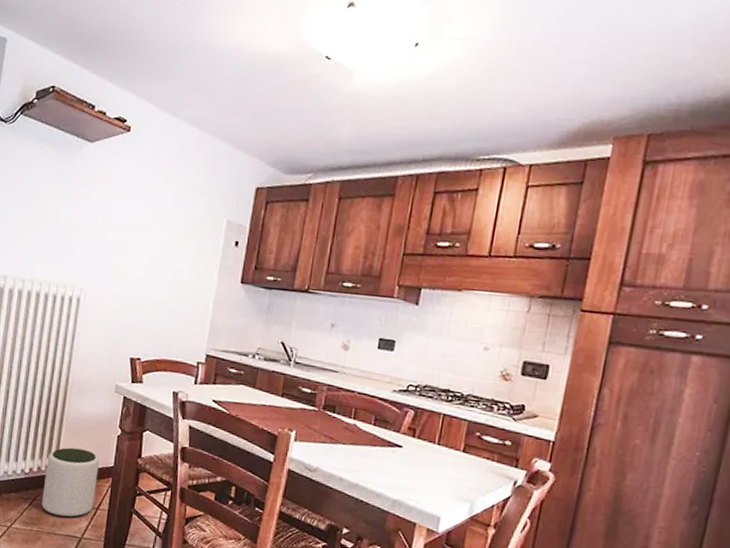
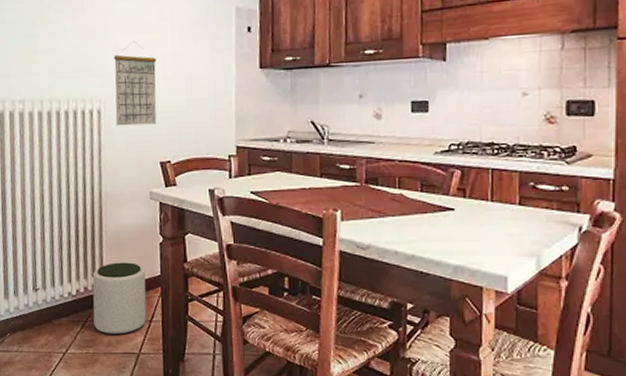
calendar: none [93,236,142,321] -> present [114,40,157,126]

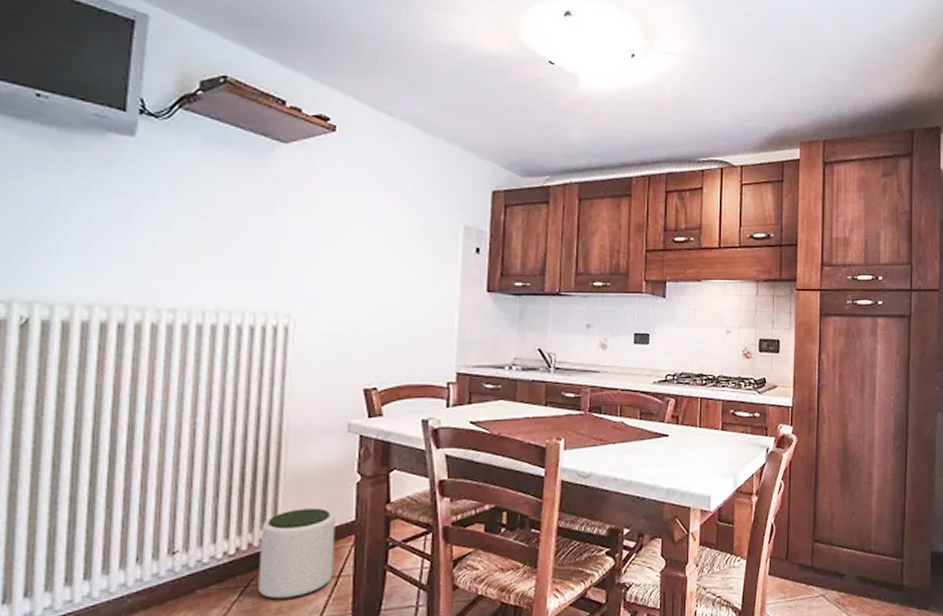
calendar: present [114,40,157,126] -> none [309,250,367,347]

